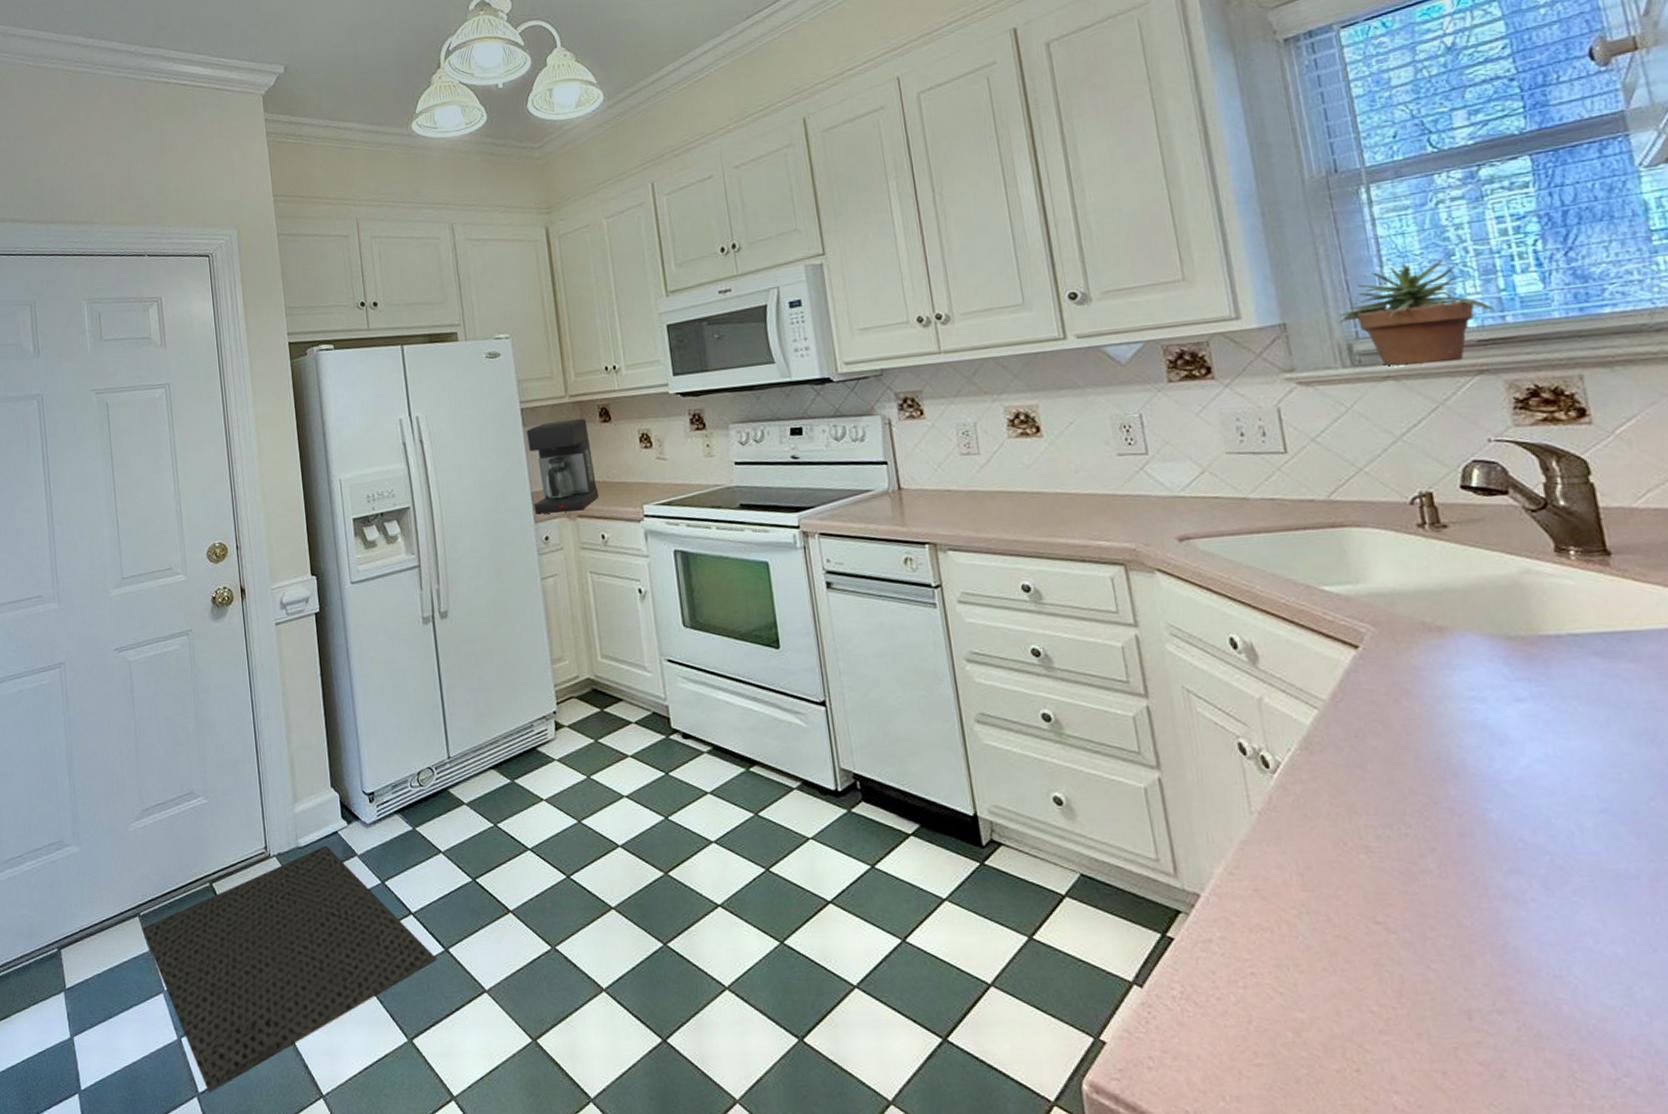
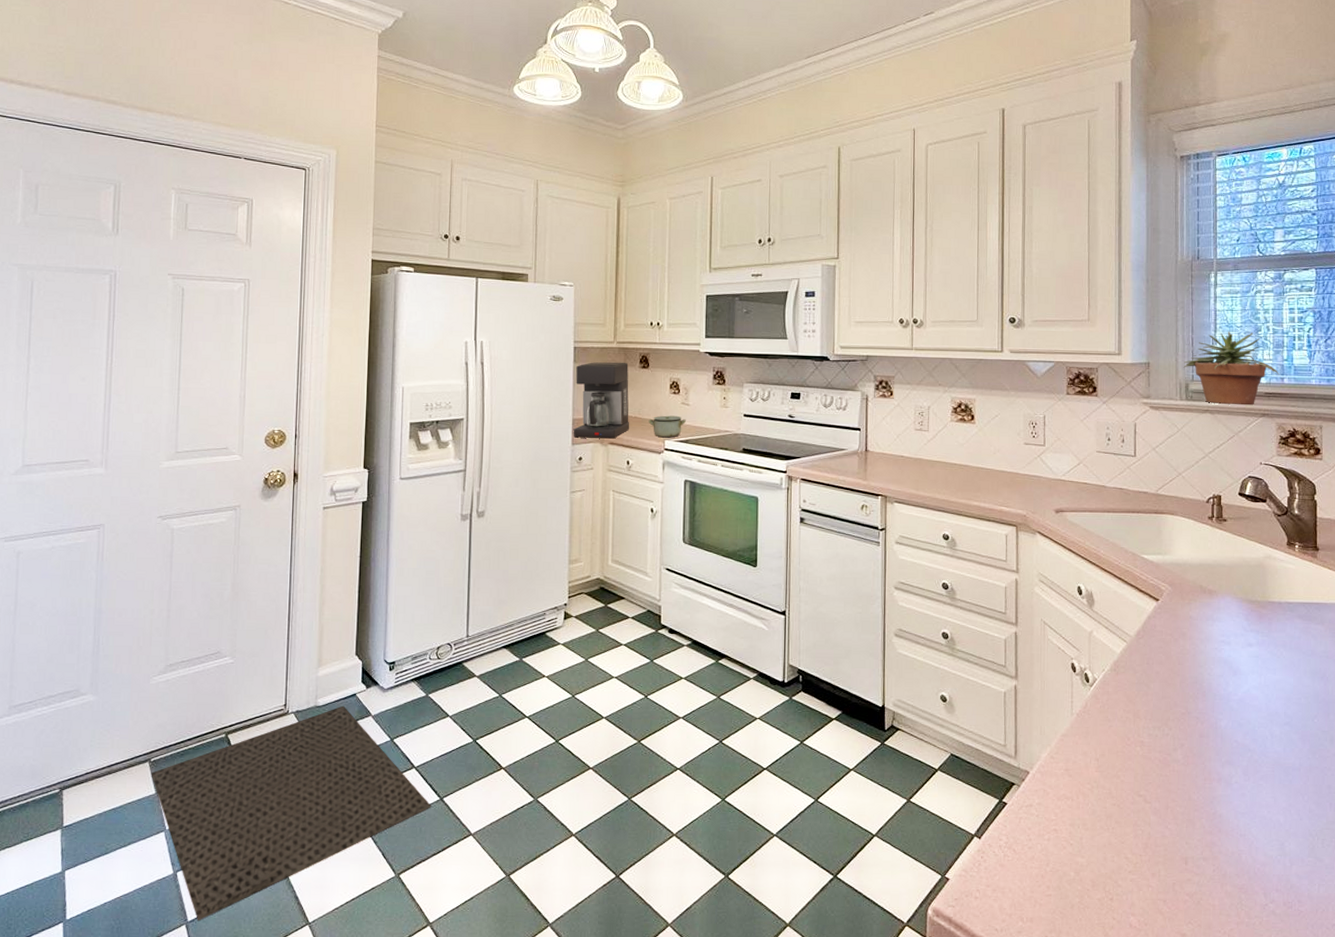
cooking pot: none [620,473,665,503] -> present [648,415,686,438]

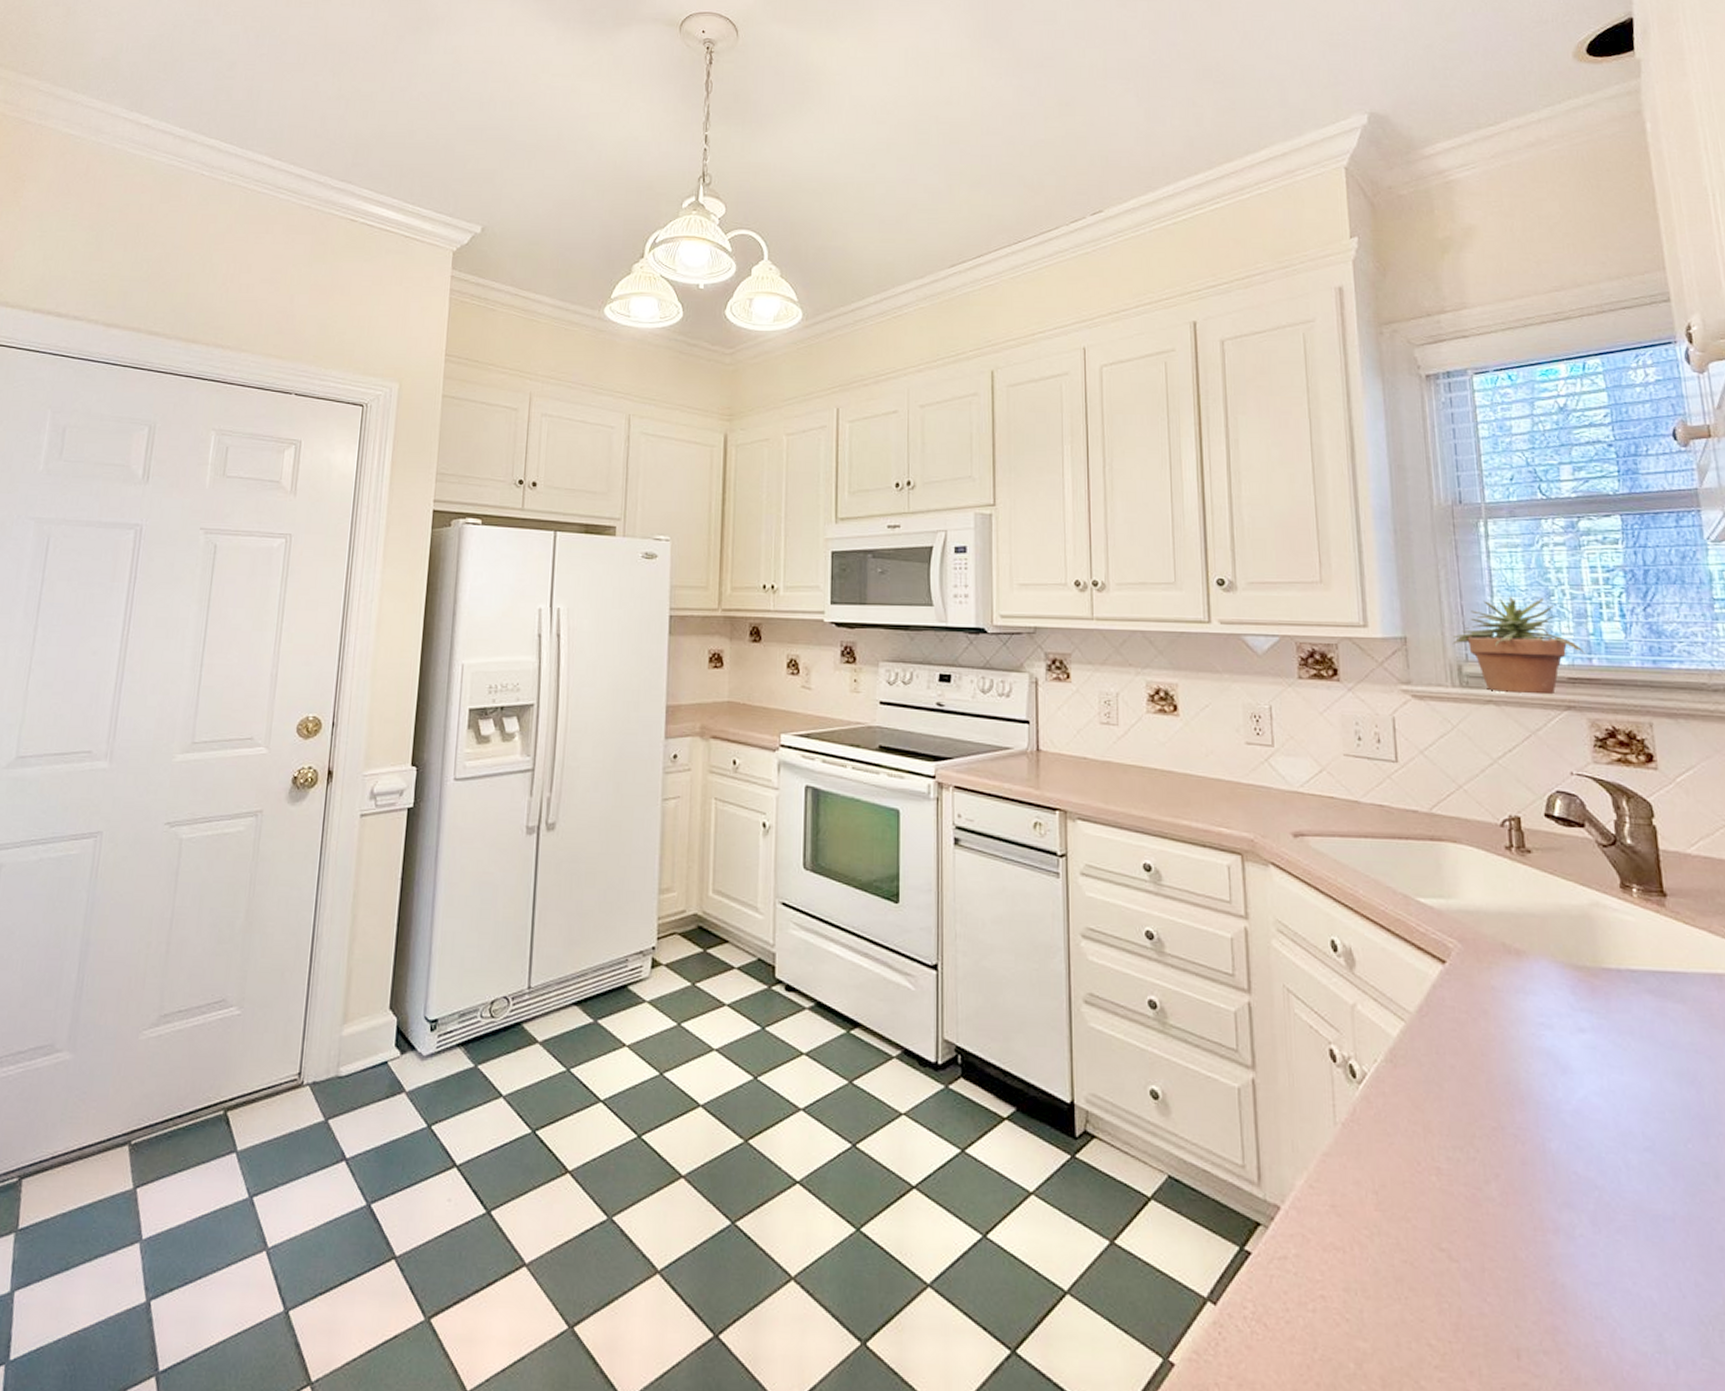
door mat: present [151,705,432,921] -> none [129,1077,476,1373]
coffee maker: present [573,362,630,439] -> none [667,634,737,731]
cooking pot: present [648,415,686,438] -> none [760,702,807,731]

